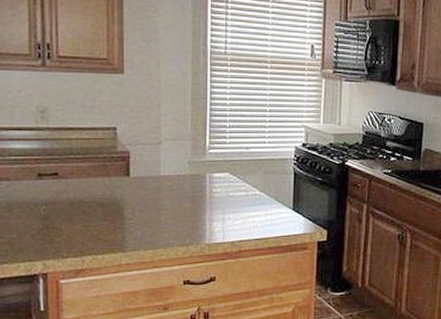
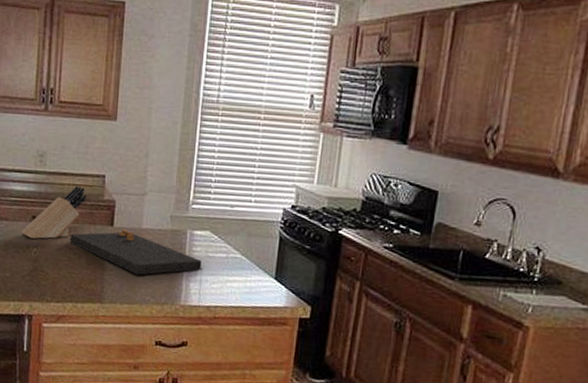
knife block: none [25,139,98,197] -> present [20,185,87,239]
cutting board: none [83,178,223,220] -> present [70,229,202,275]

